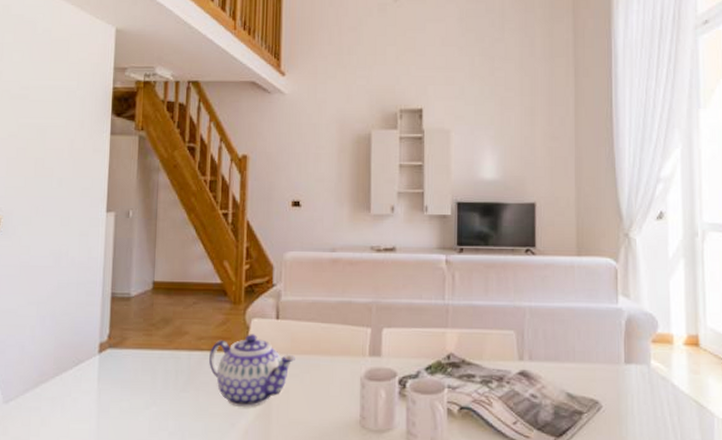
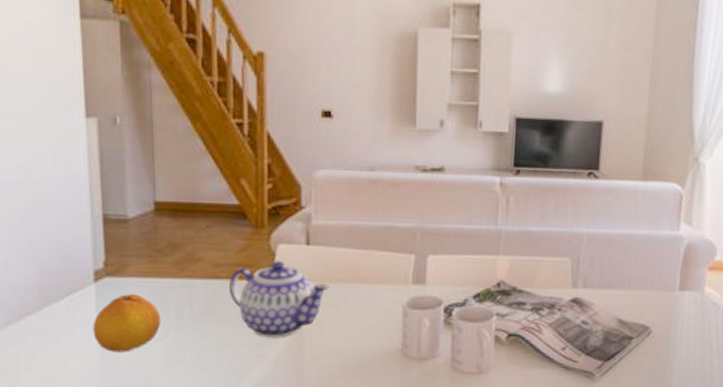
fruit: none [93,363,150,419] -> present [92,293,161,352]

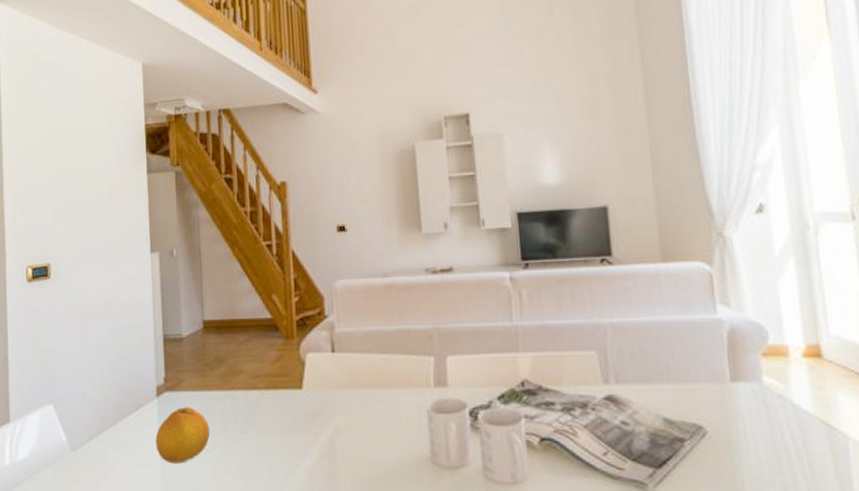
teapot: present [229,261,329,337] -> none [266,369,356,446]

